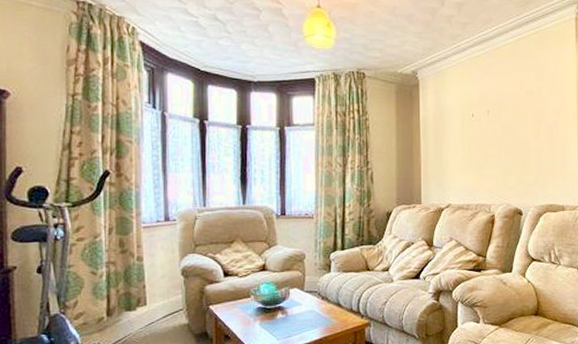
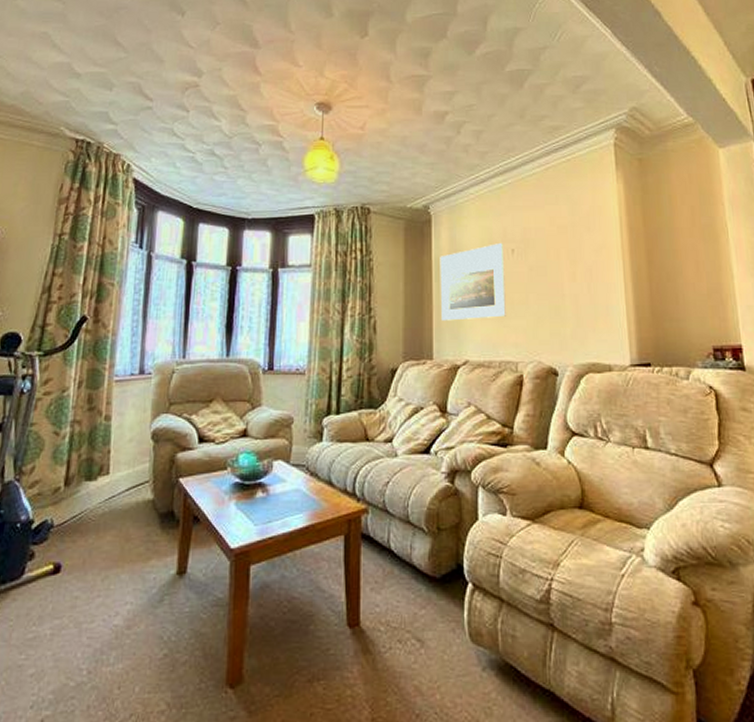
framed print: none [427,104,482,172] -> present [440,242,506,321]

